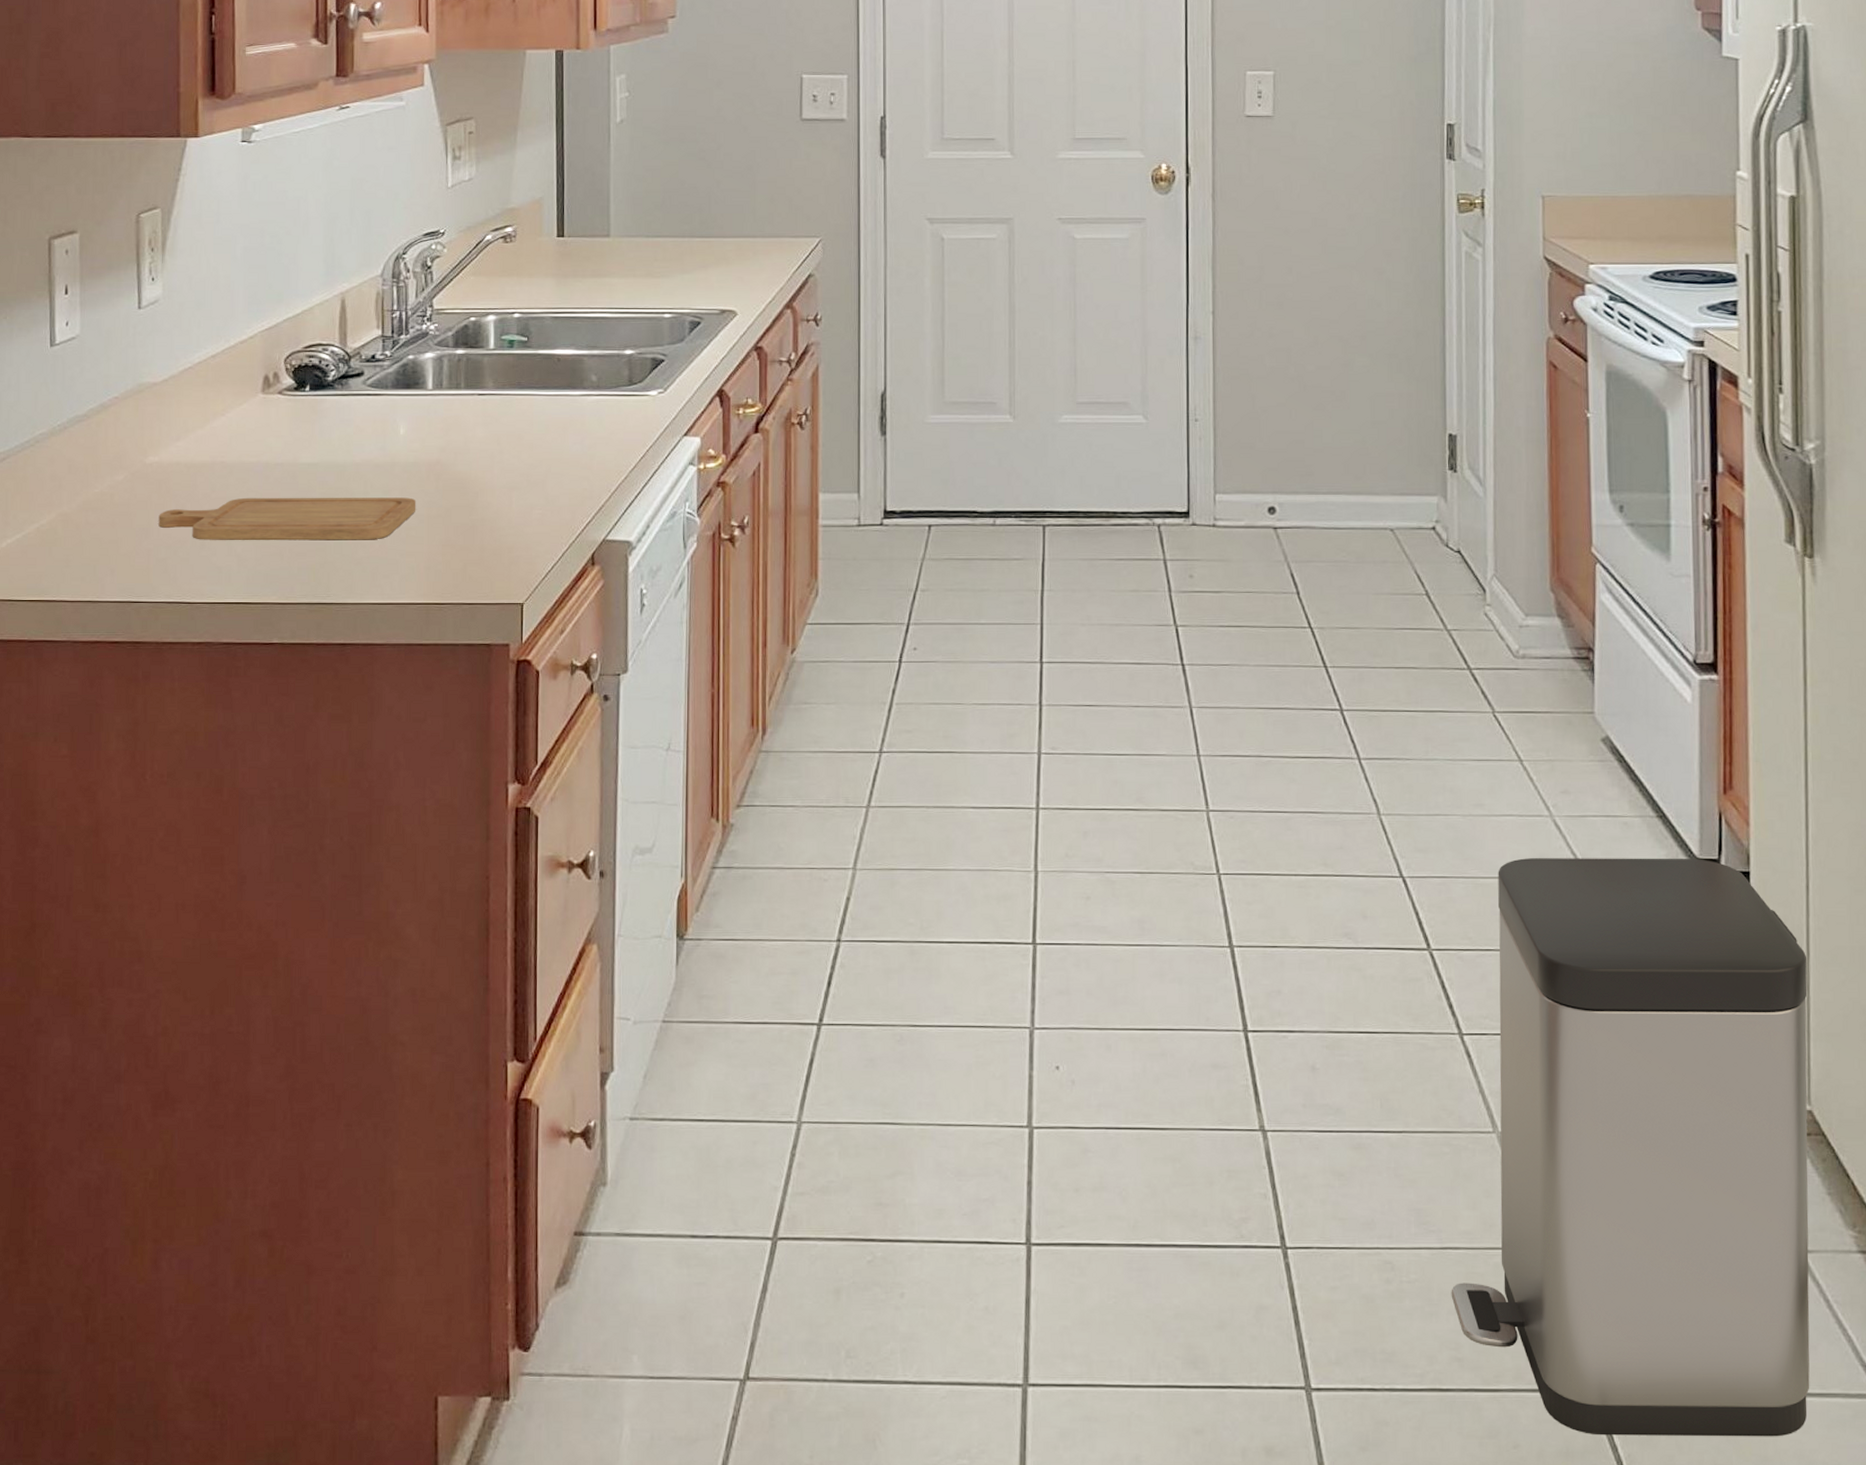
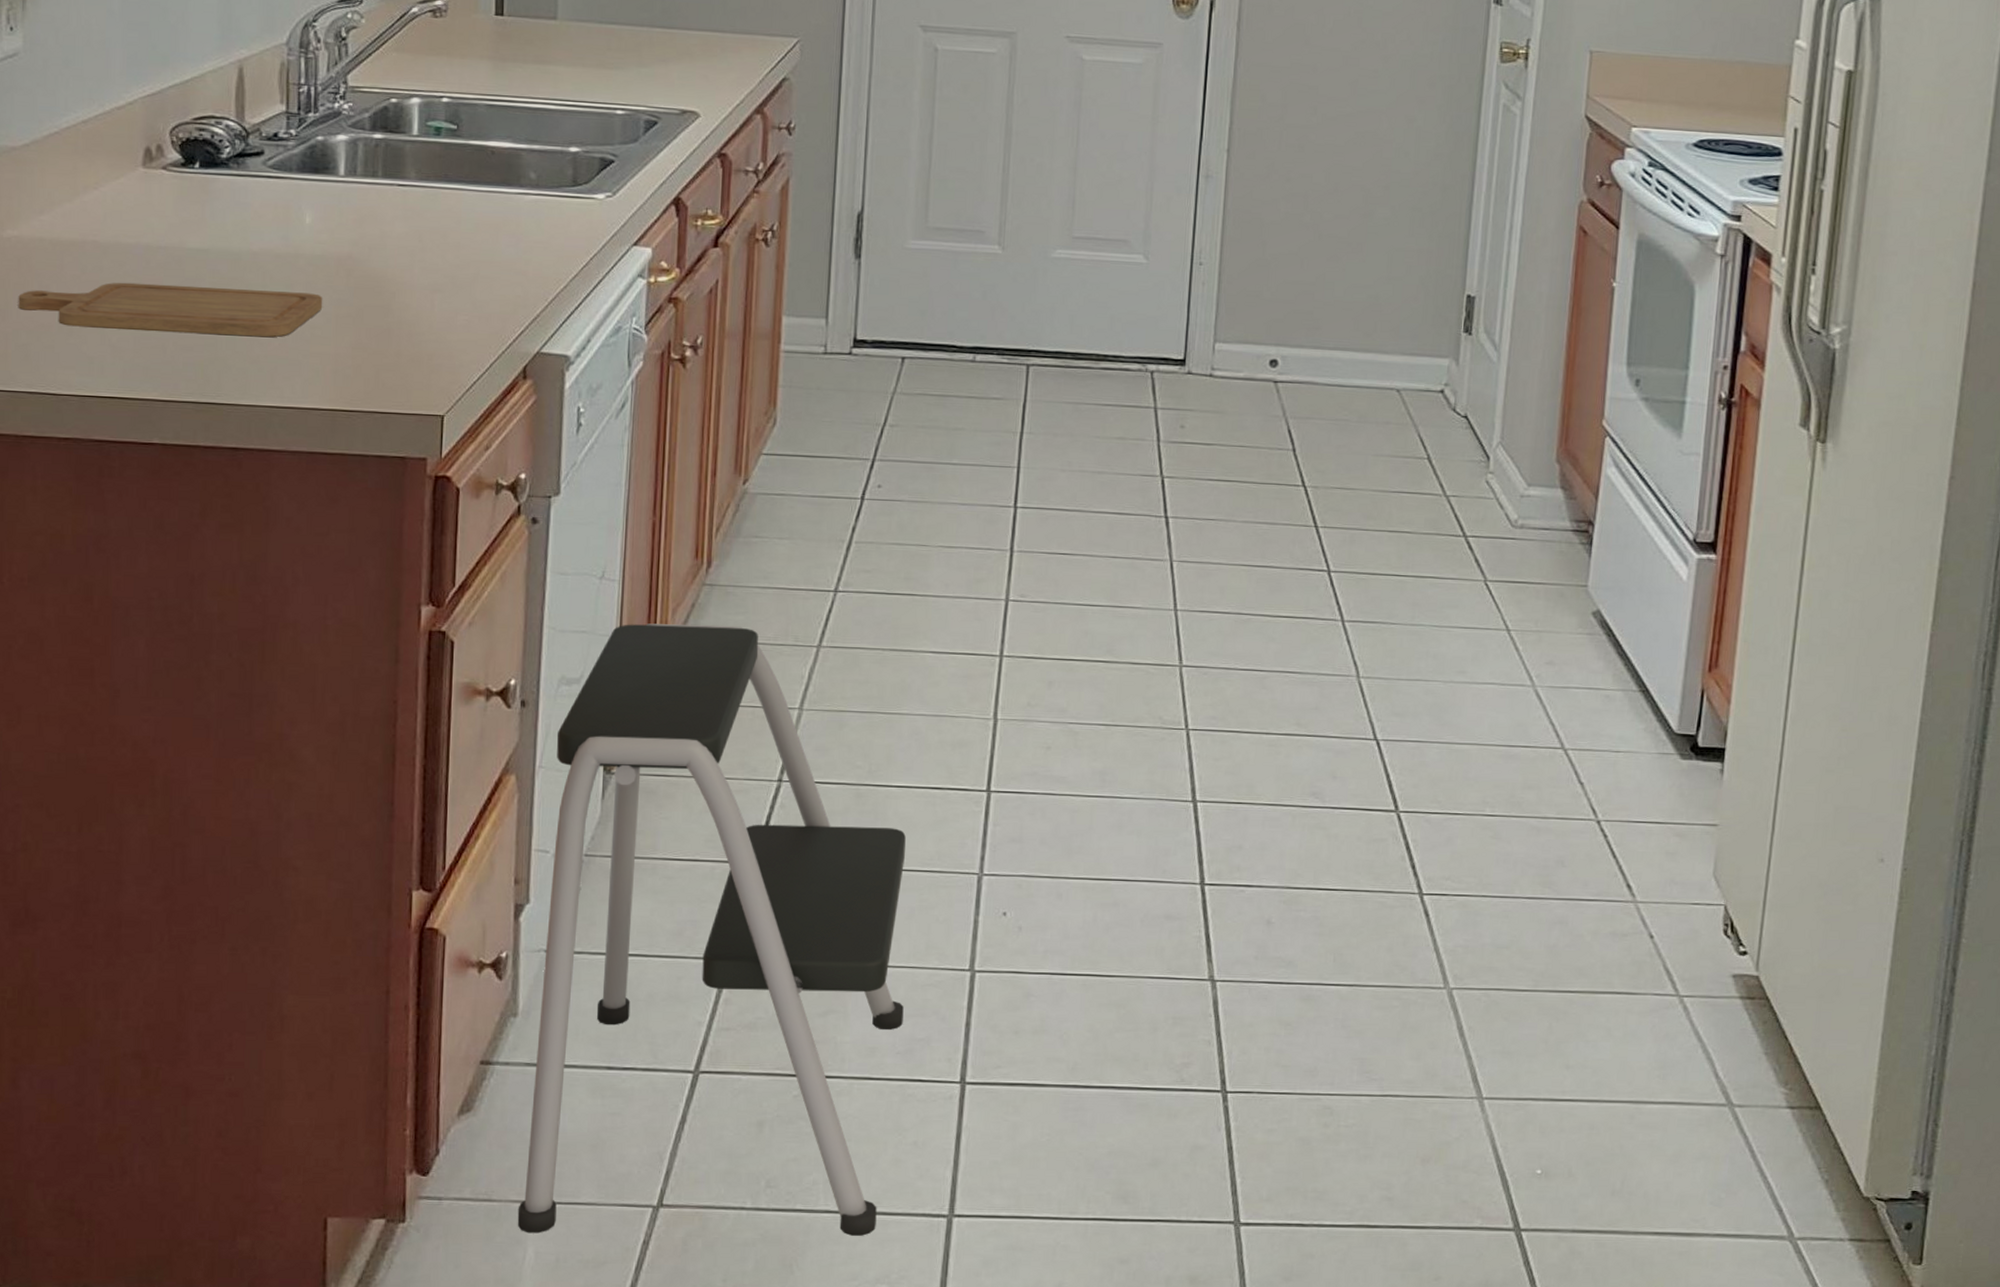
step stool: none [613,790,967,1410] -> present [517,623,906,1236]
pedal bin: present [1451,858,1810,1437] -> none [1387,726,1772,1273]

